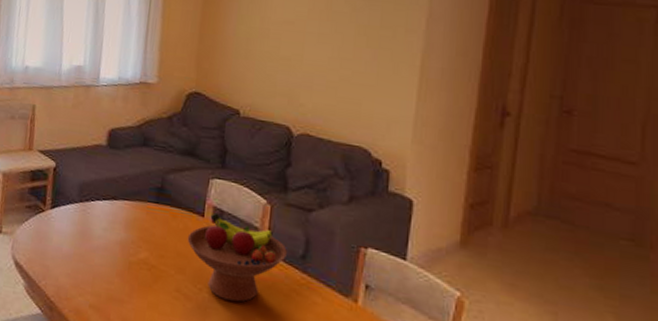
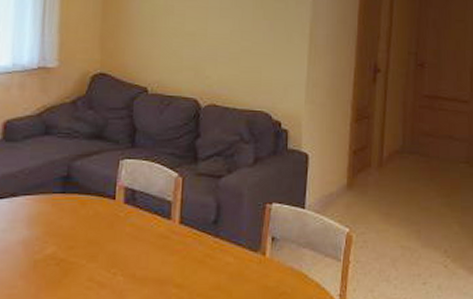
fruit bowl: present [187,212,287,302] -> none [98,193,200,279]

